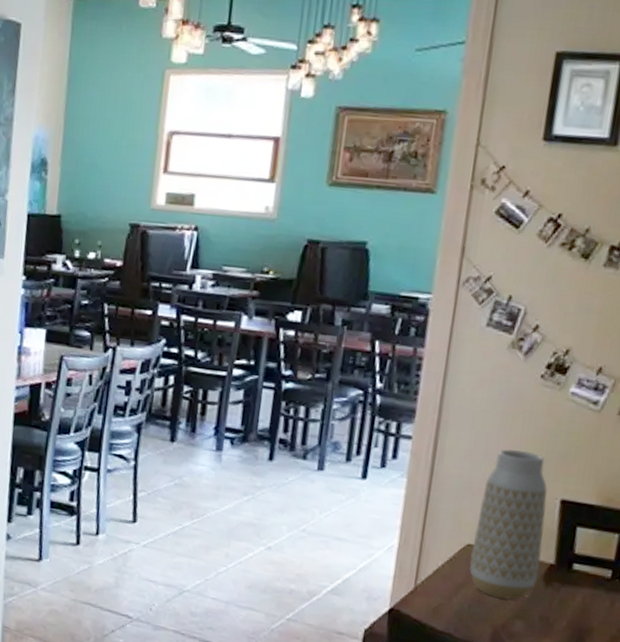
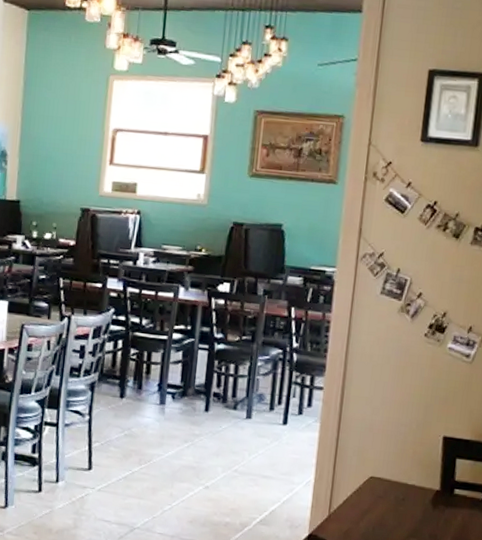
vase: present [469,449,547,600] -> none [373,396,432,522]

